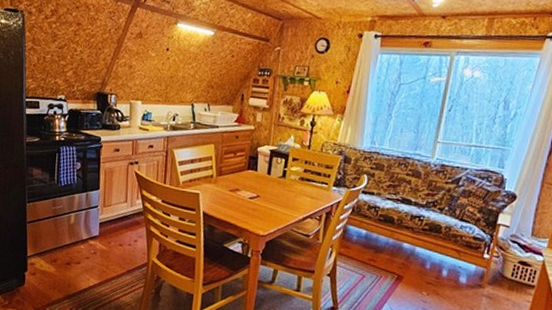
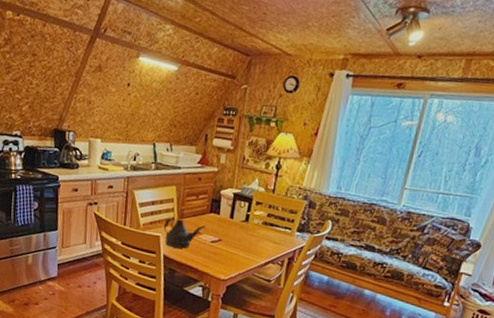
teapot: none [202,175,244,205] -> present [163,218,206,249]

